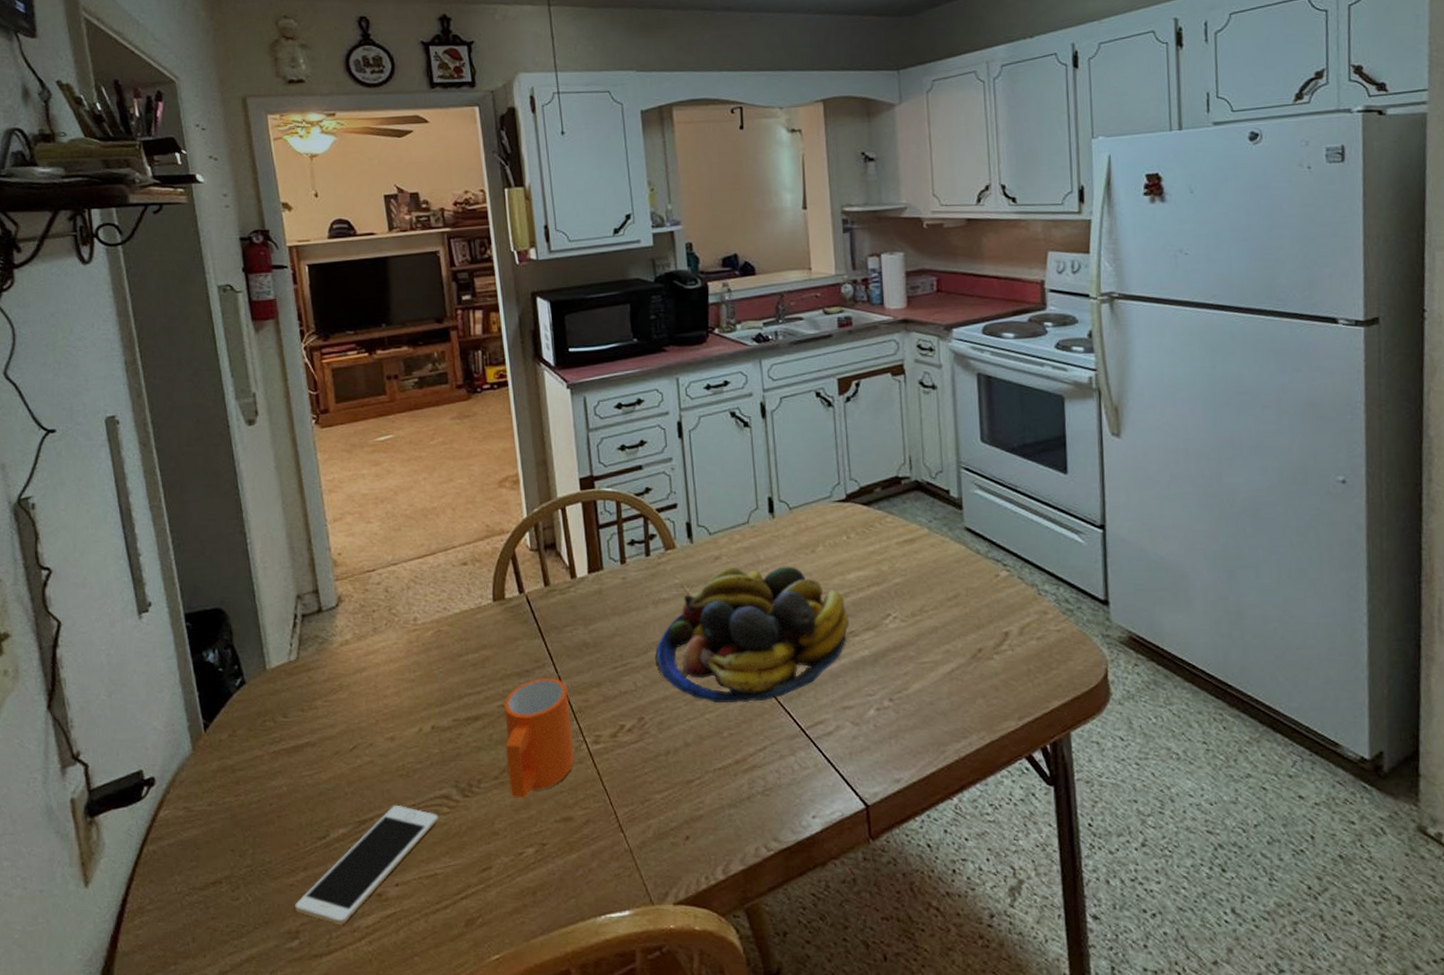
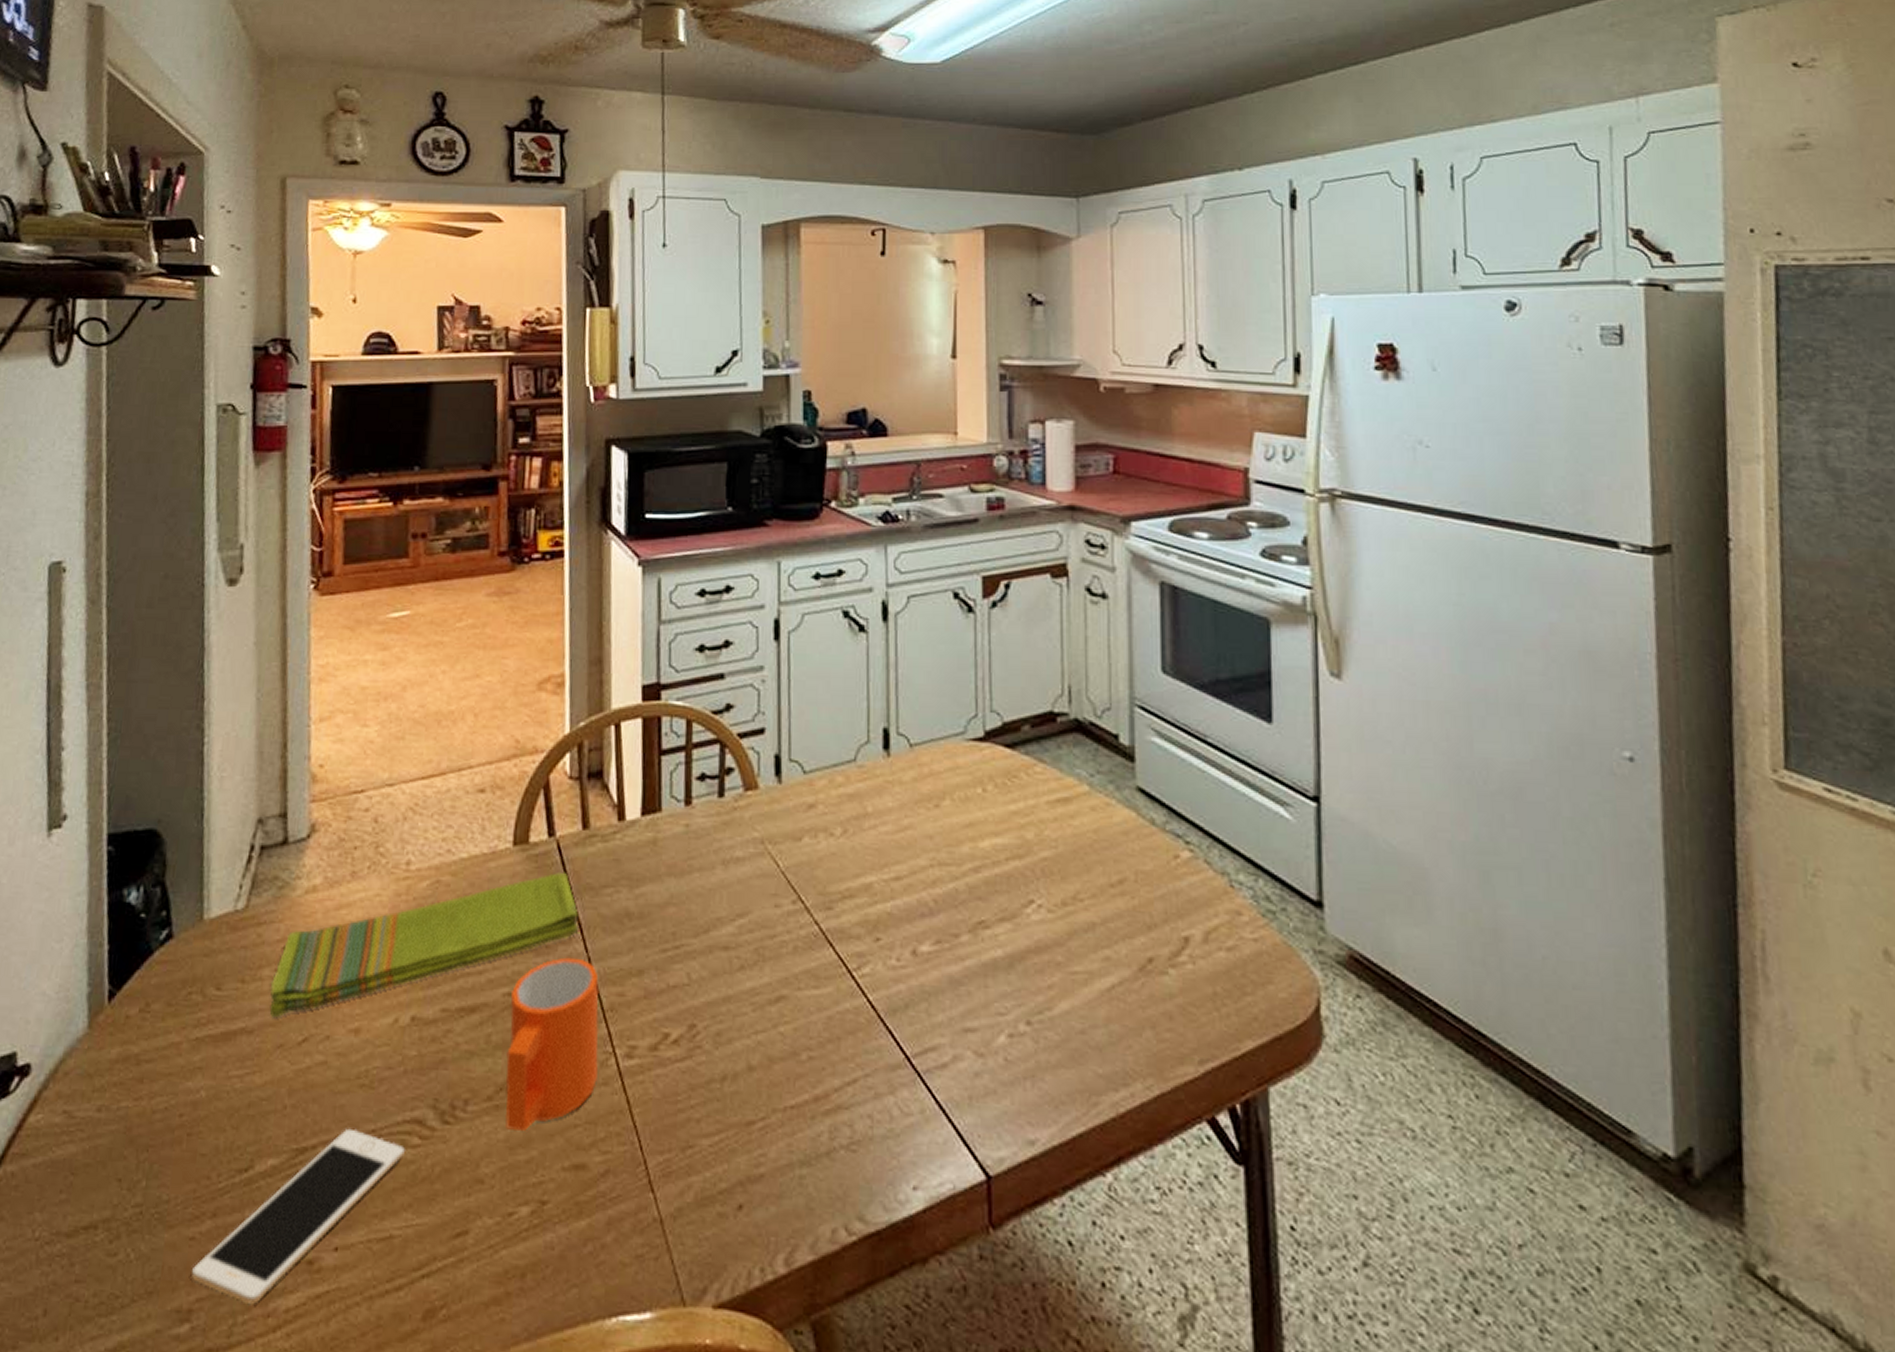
dish towel: none [324,617,549,734] -> present [270,871,578,1018]
fruit bowl: present [656,566,850,702] -> none [720,820,980,1013]

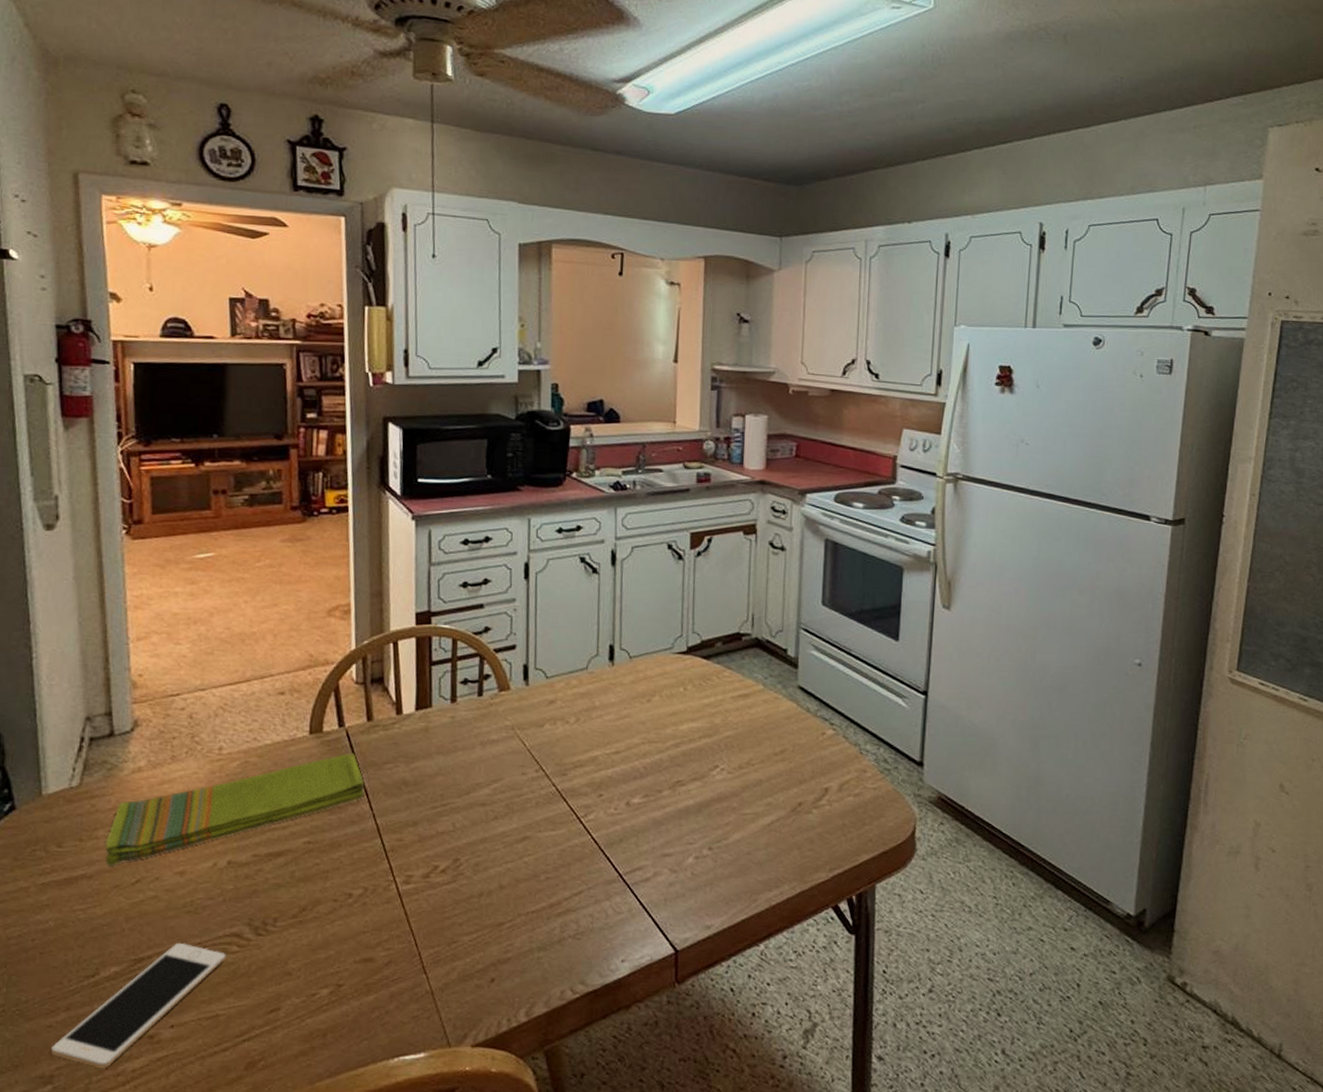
mug: present [505,957,600,1131] -> none [307,814,383,937]

